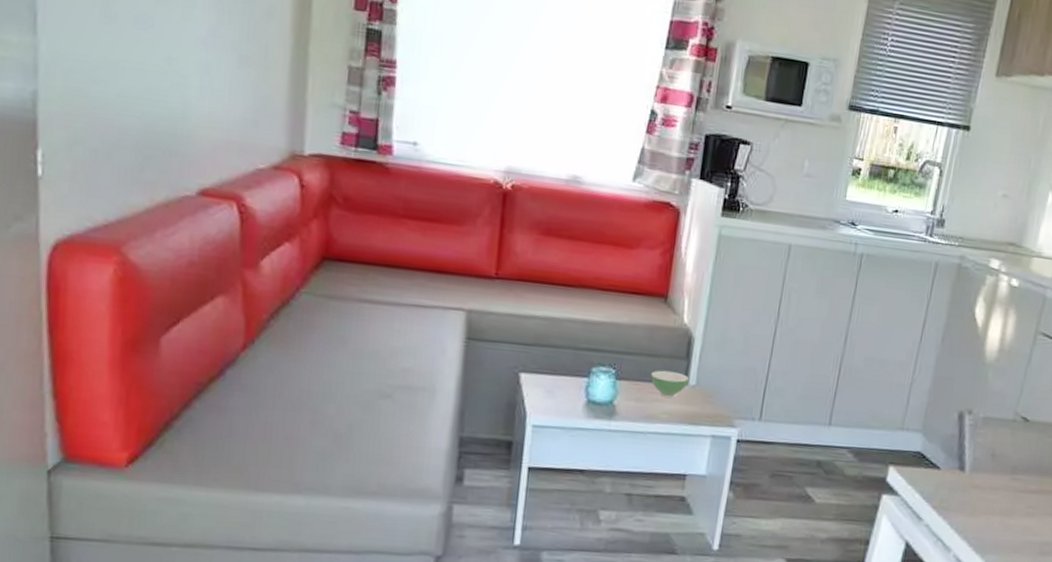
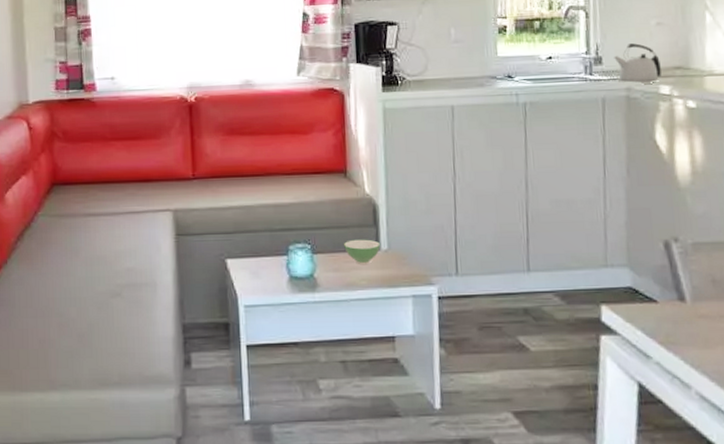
kettle: none [955,211,998,255] -> present [614,43,661,84]

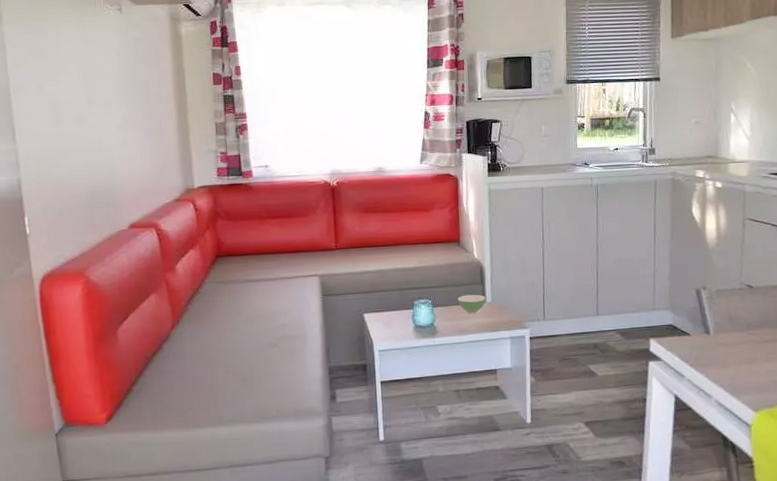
kettle: present [614,43,661,84] -> none [664,138,698,169]

